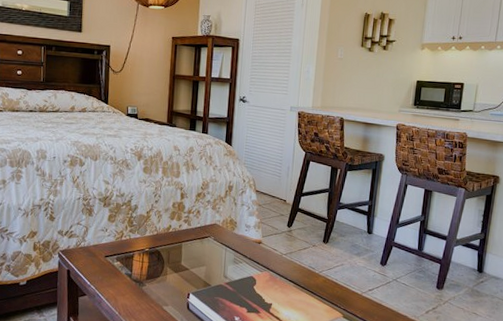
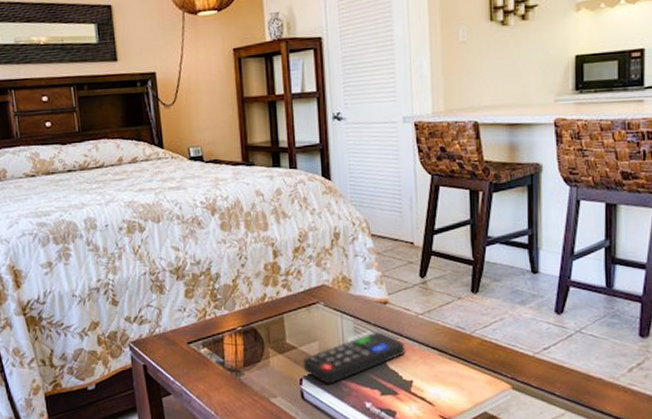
remote control: none [191,264,270,300] -> present [302,332,406,384]

